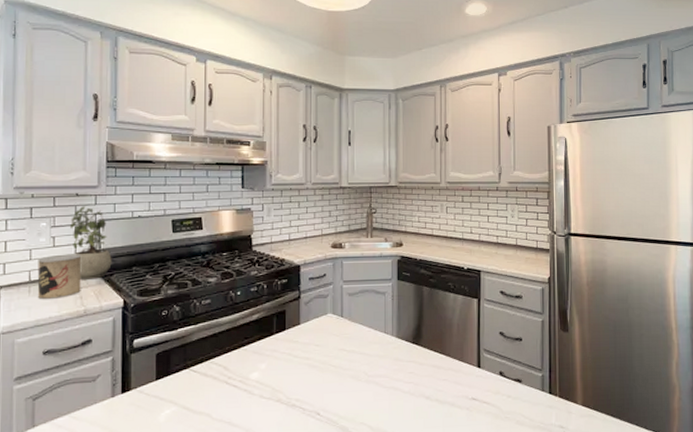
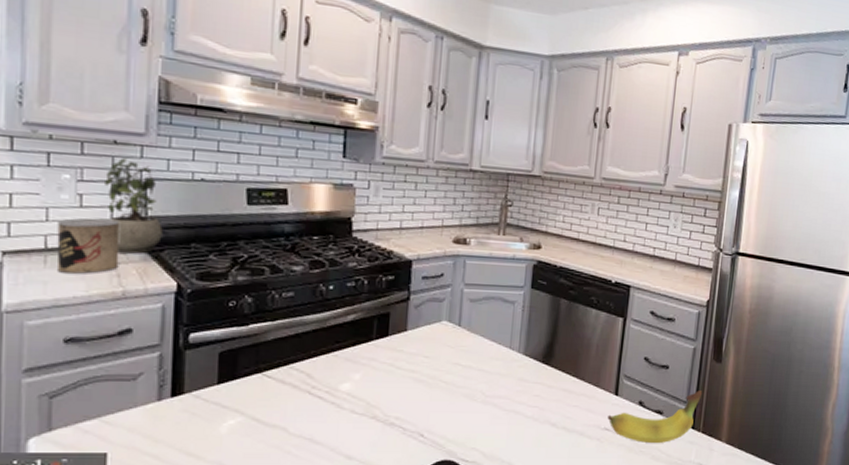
fruit: none [473,358,554,409] -> present [607,390,702,443]

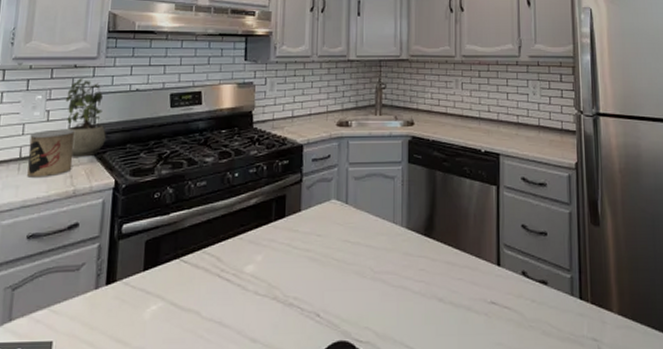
fruit: present [607,390,702,443] -> none [493,257,584,316]

